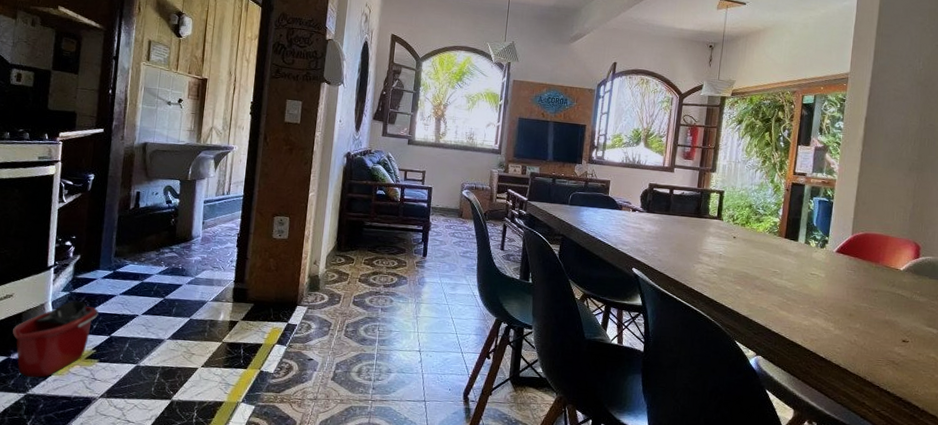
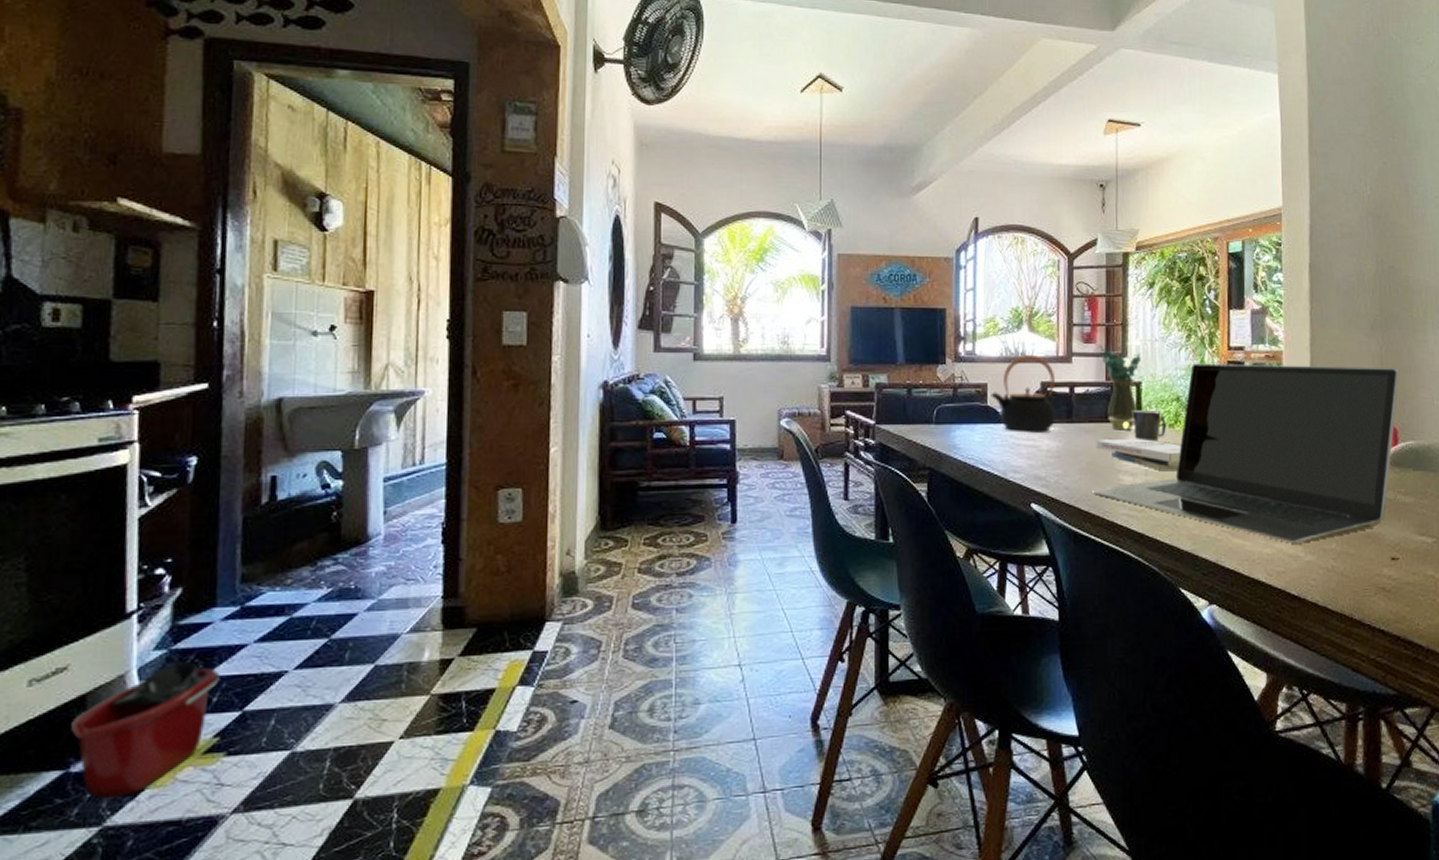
teapot: none [611,163,661,219] -> present [991,355,1056,433]
laptop: none [678,182,928,321] -> present [1092,363,1400,544]
books: none [684,229,749,257] -> present [1096,438,1182,470]
vase: none [695,162,726,225] -> present [1099,345,1142,430]
mug: none [714,210,739,236] -> present [1133,409,1166,443]

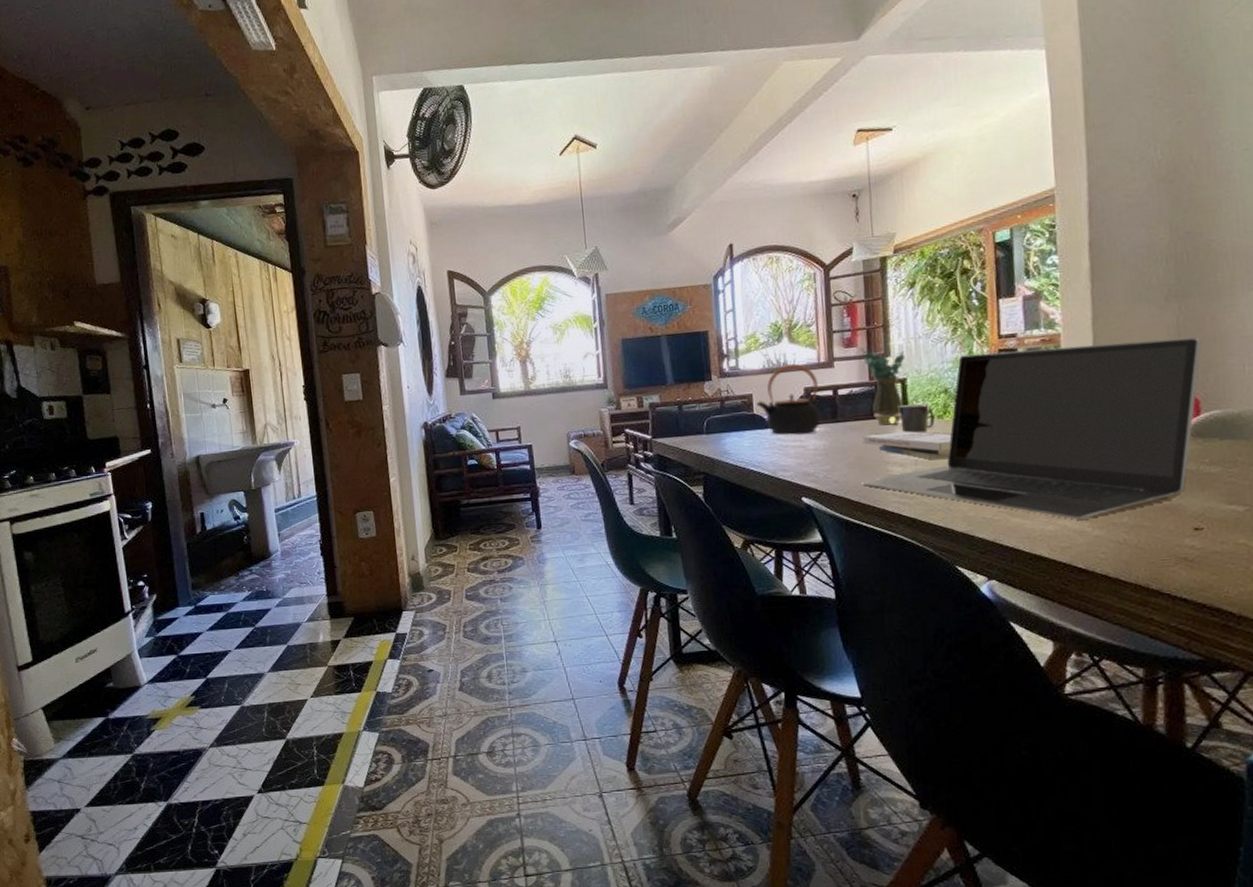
bucket: present [71,662,220,800] -> none [105,645,189,737]

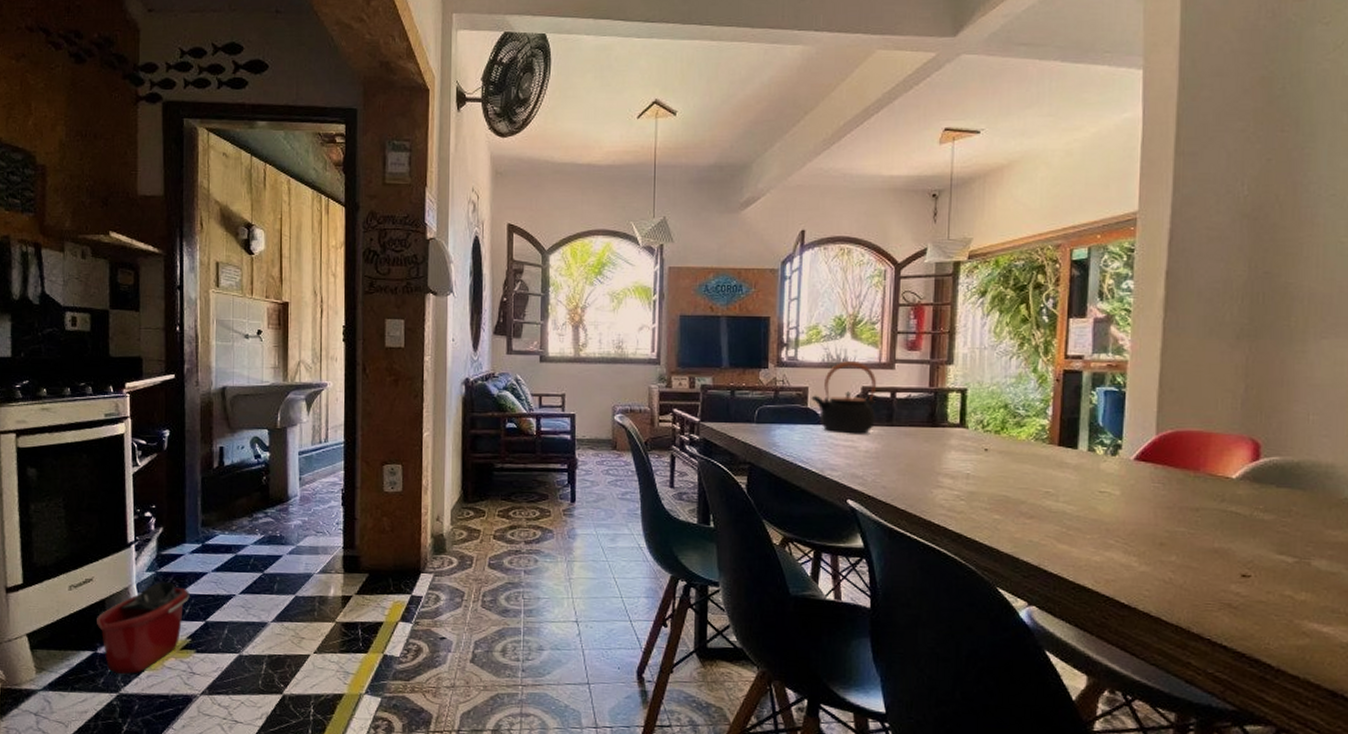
bucket: none [105,645,189,737] -> present [97,582,190,675]
vase: present [861,348,906,425] -> none [924,353,969,435]
laptop: present [862,337,1202,520] -> none [910,372,1268,554]
books: present [862,431,952,460] -> none [916,442,1007,475]
mug: present [899,404,935,435] -> none [956,415,991,449]

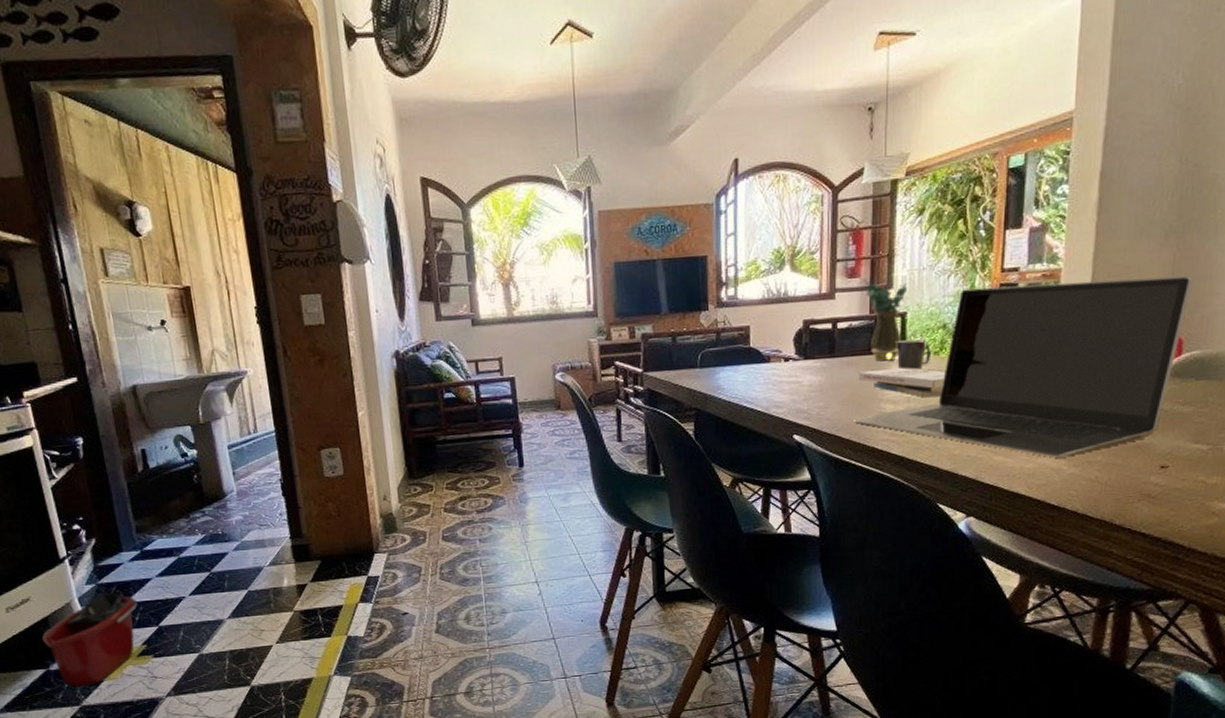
teapot: present [811,361,877,434] -> none [753,294,819,370]
laptop: none [910,372,1268,554] -> present [854,276,1193,458]
books: none [916,442,1007,475] -> present [858,367,946,397]
vase: none [924,353,969,435] -> present [864,279,908,361]
mug: none [956,415,991,449] -> present [897,339,931,371]

